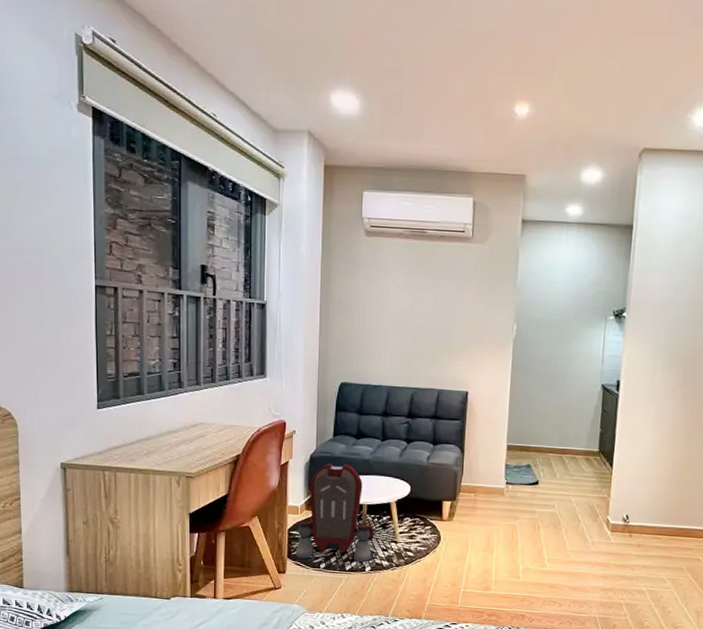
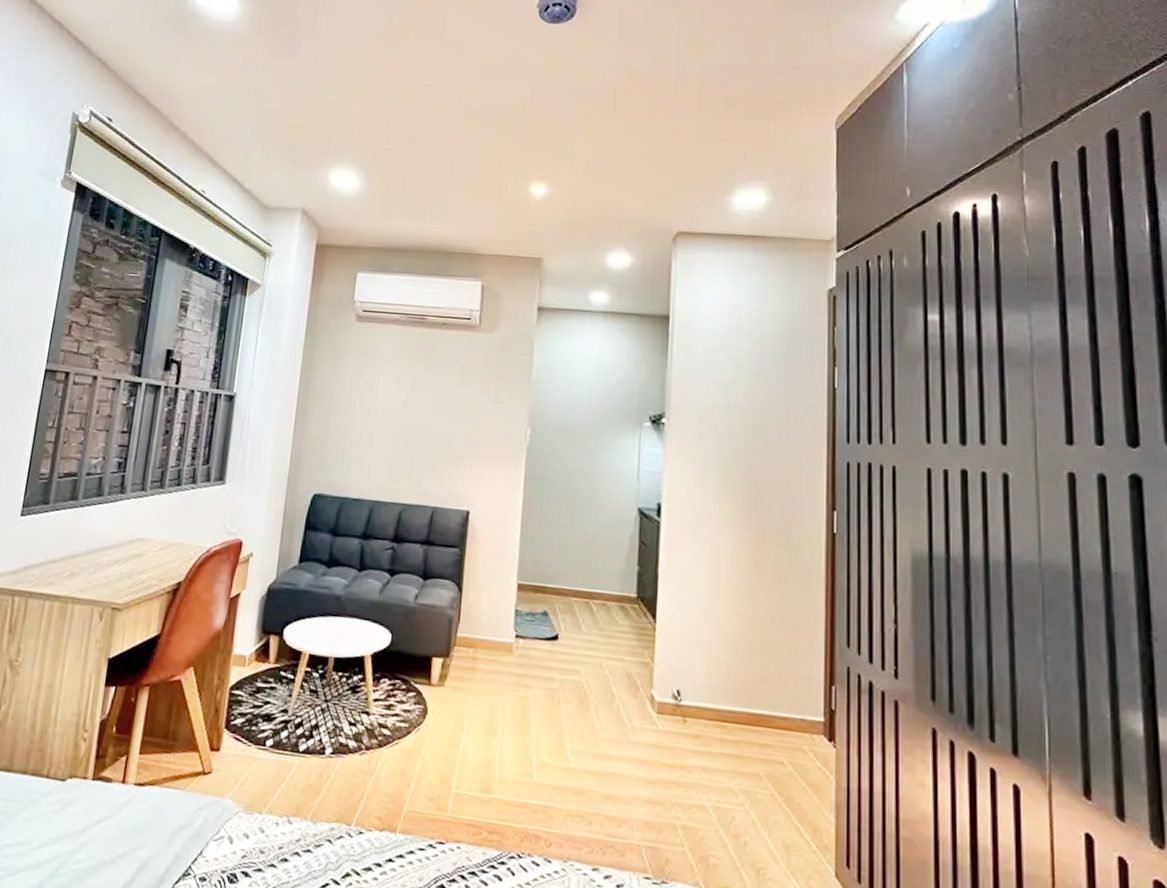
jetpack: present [295,463,374,563] -> none [235,598,341,741]

